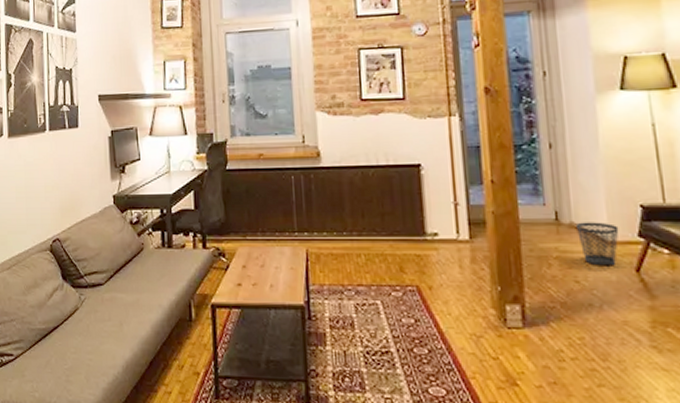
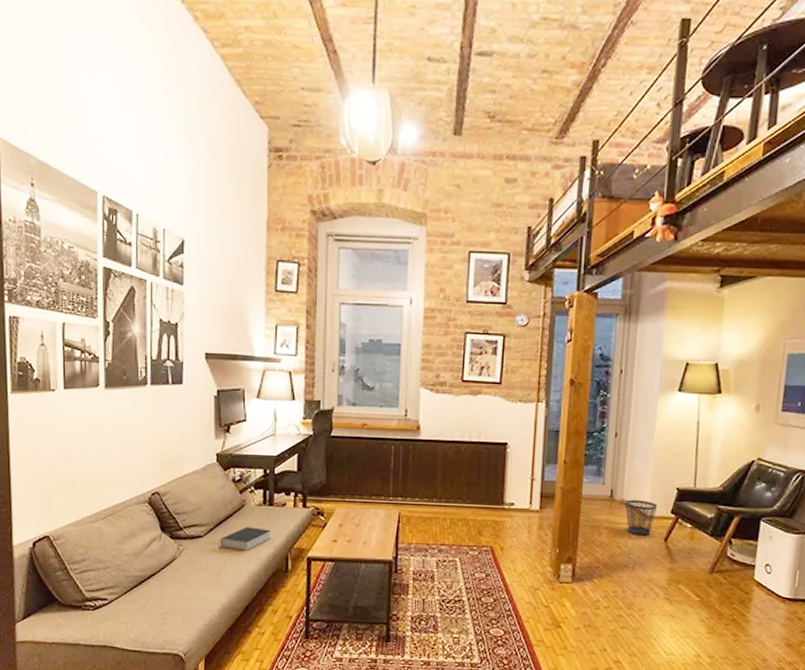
book: none [118,272,173,298] -> present [217,527,272,551]

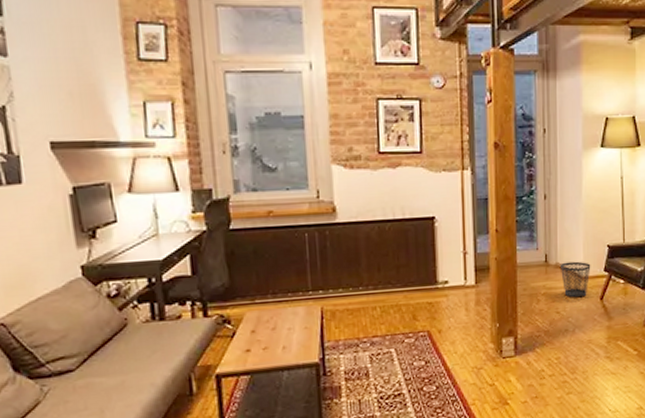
book: present [217,527,272,551] -> none [95,349,167,383]

